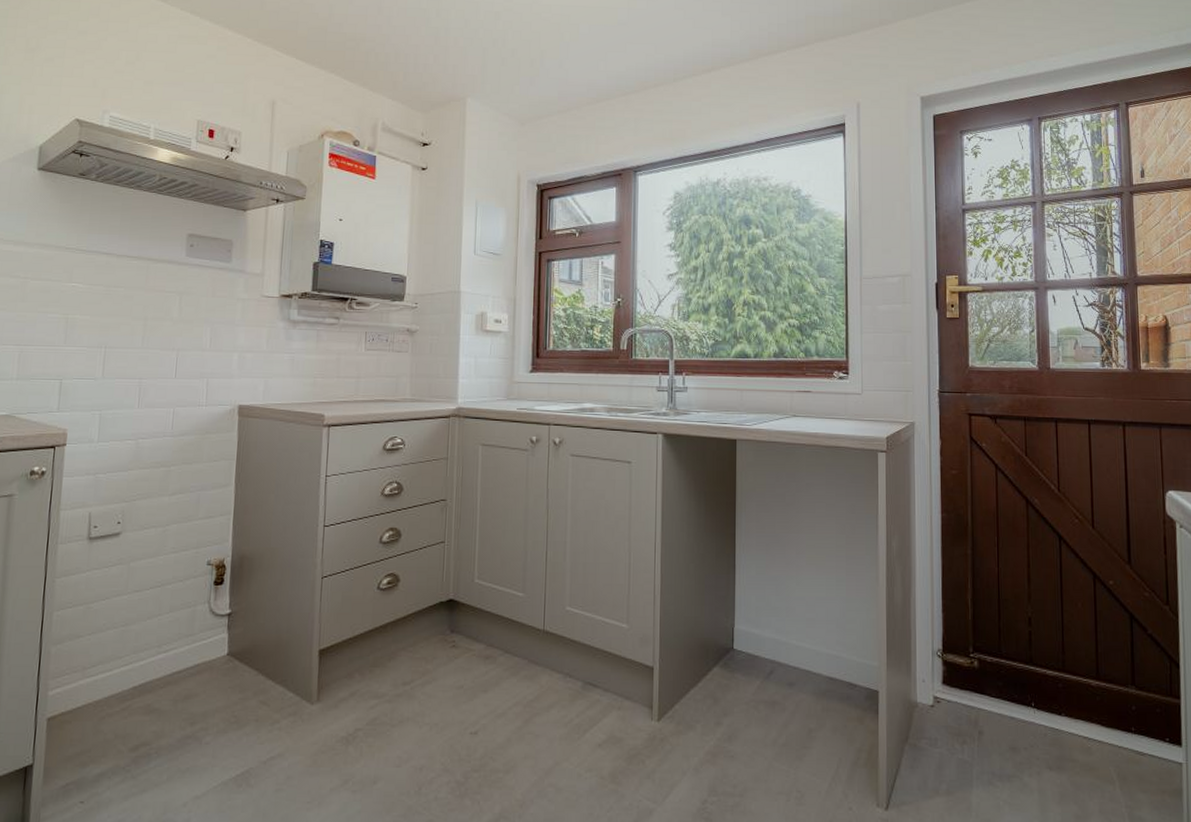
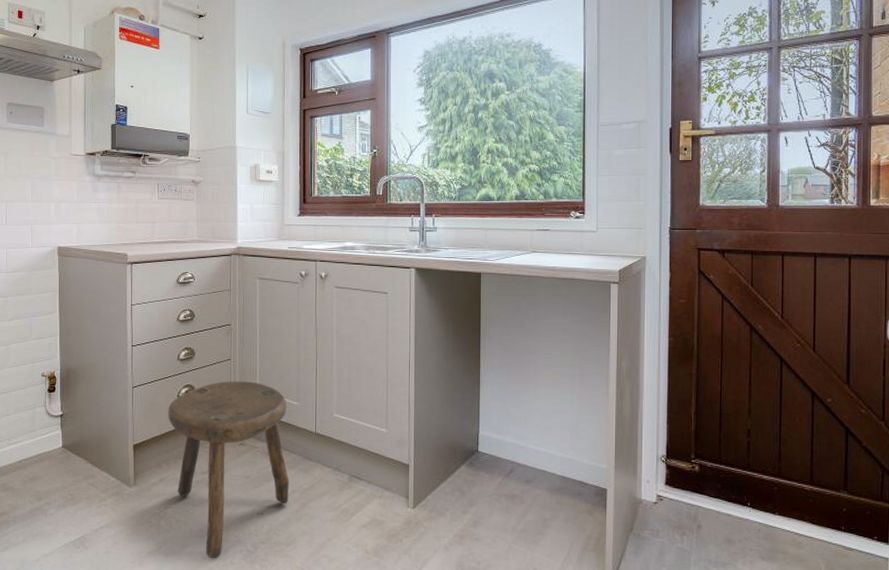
stool: none [364,568,511,794] -> present [168,381,290,559]

